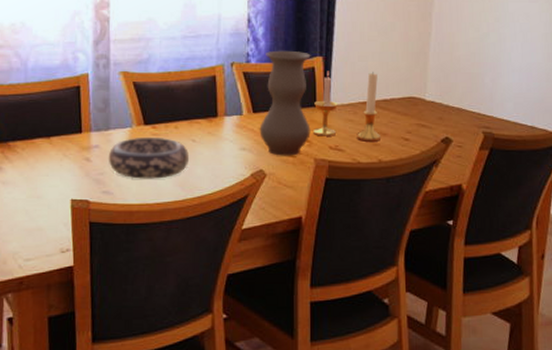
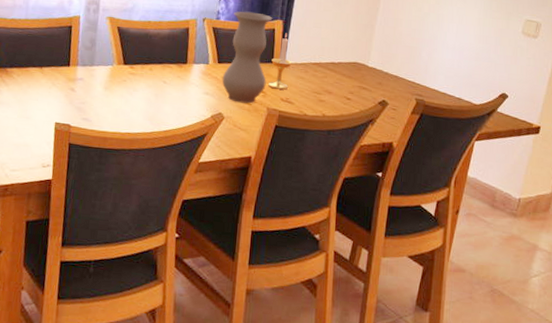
decorative bowl: present [108,136,190,179] -> none [90,75,160,112]
candle holder: present [357,72,380,141] -> none [305,38,329,98]

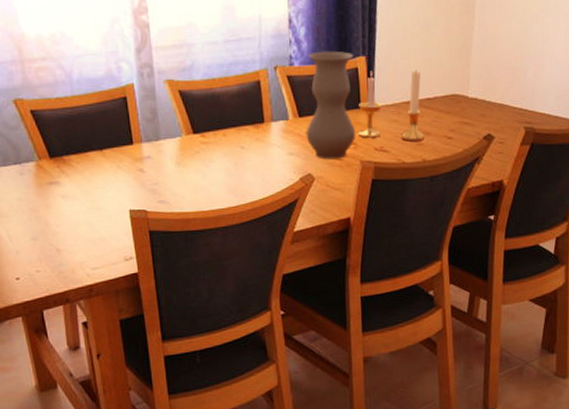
candle holder: none [305,38,329,98] -> present [401,70,424,142]

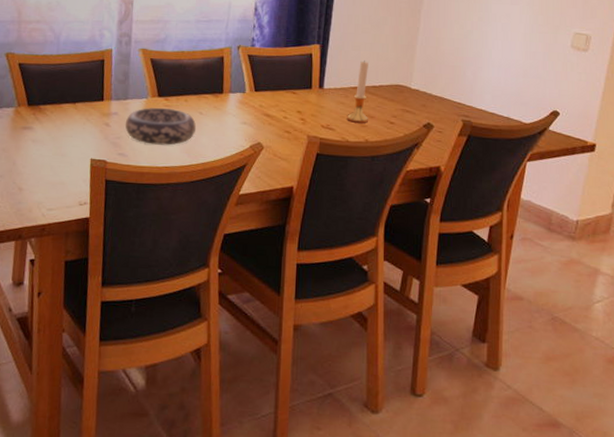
decorative bowl: none [160,145,240,188] -> present [124,107,197,145]
vase: present [306,51,356,159] -> none [259,37,310,132]
candlestick: present [358,71,383,138] -> none [308,57,332,116]

